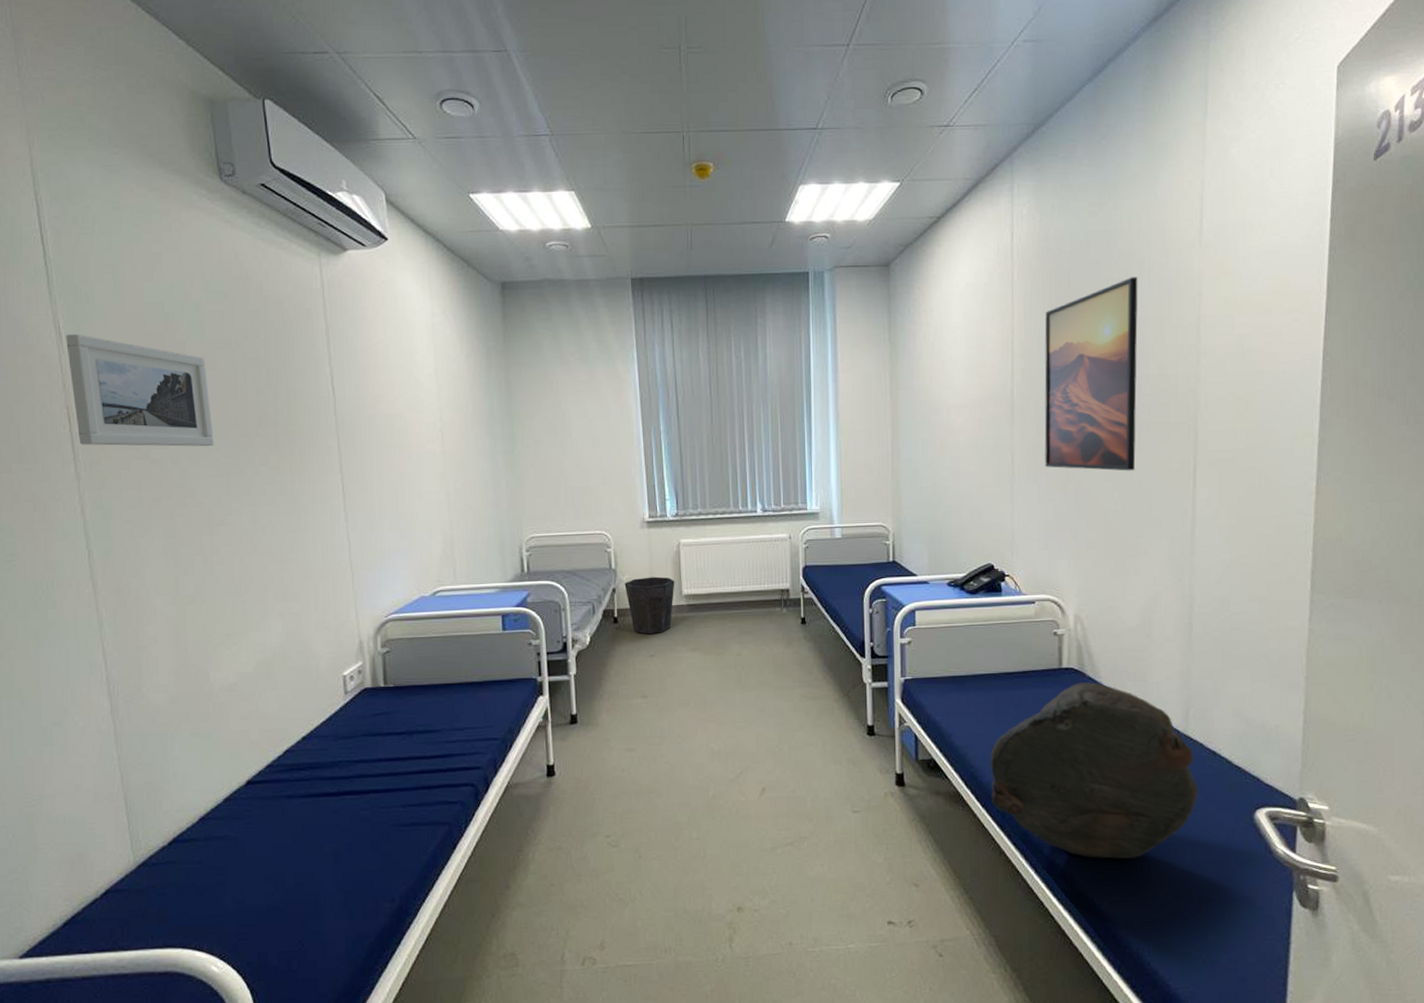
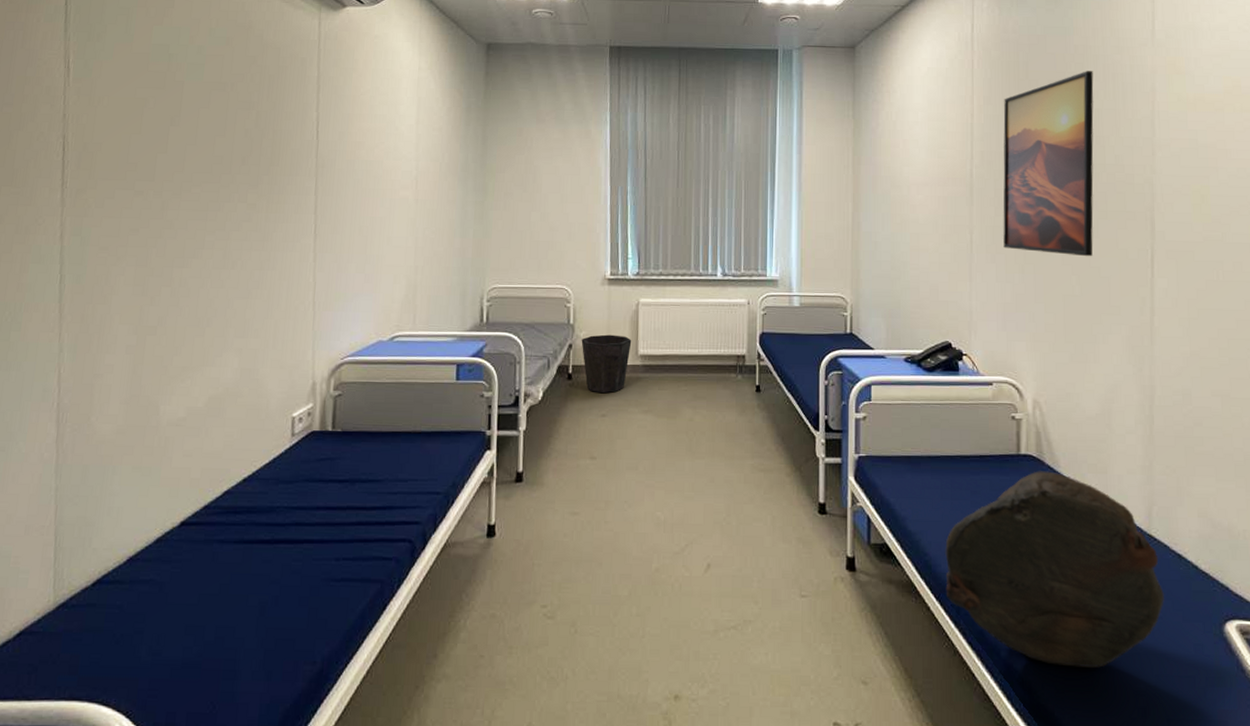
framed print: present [66,334,214,447] -> none [69,68,200,181]

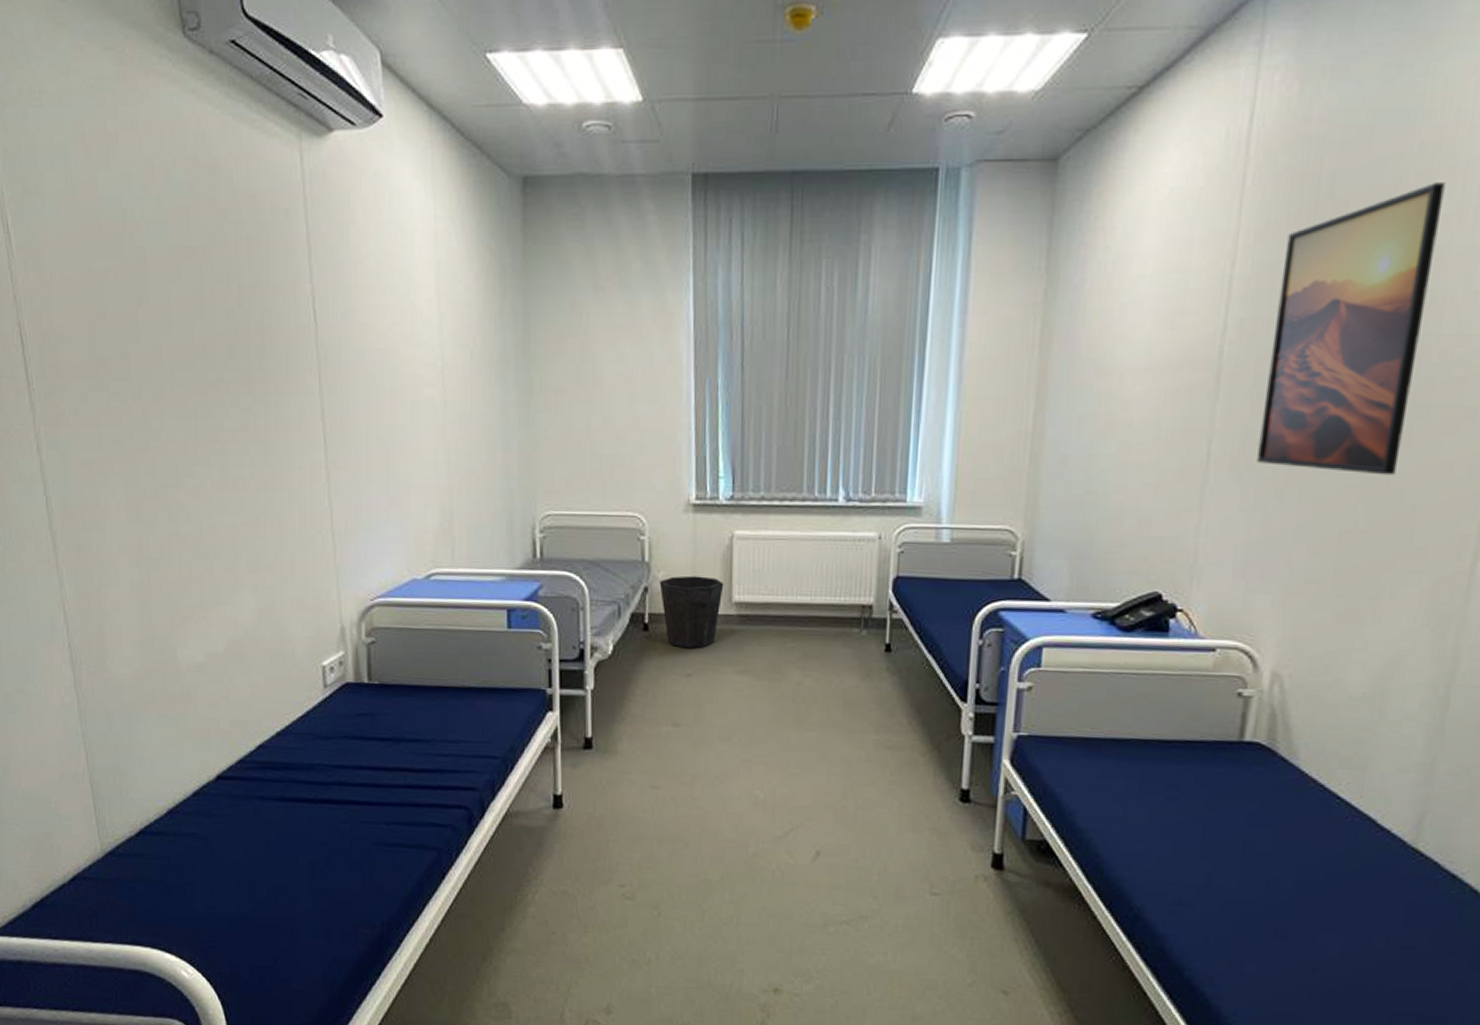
bag: present [945,471,1164,668] -> none [1119,763,1423,998]

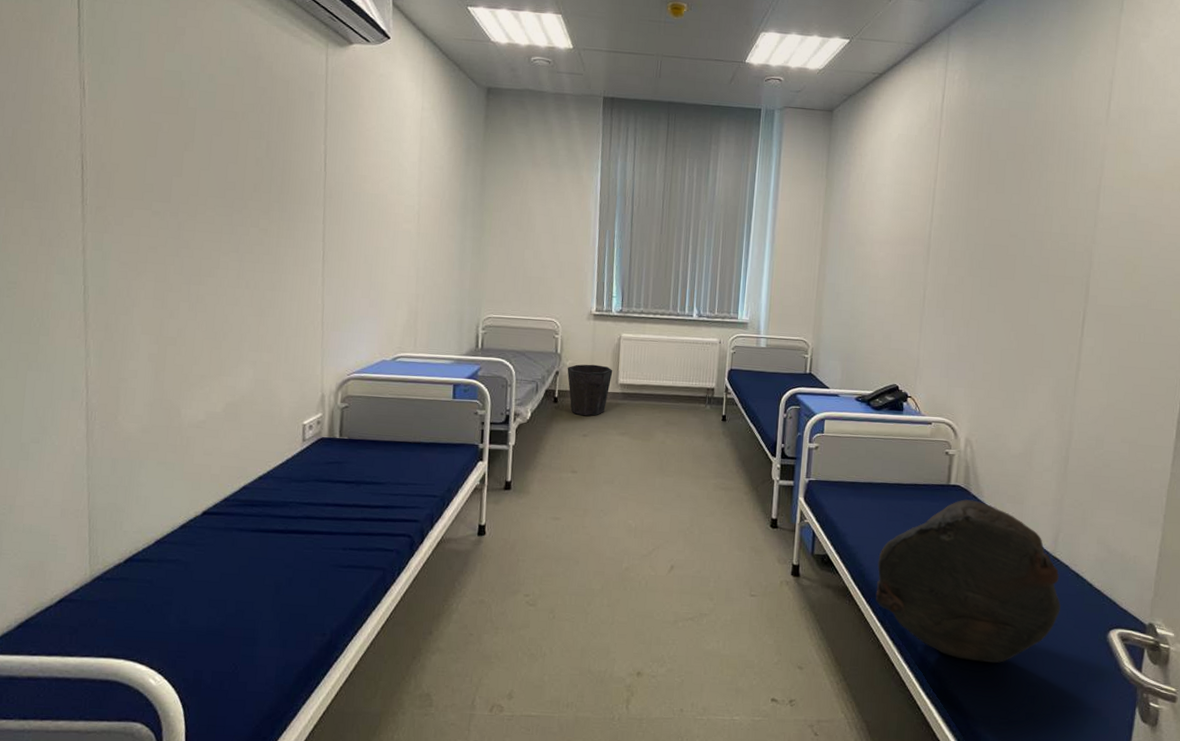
bag: none [1119,763,1423,998] -> present [875,499,1061,663]
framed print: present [1257,182,1446,476] -> none [952,145,1050,316]

